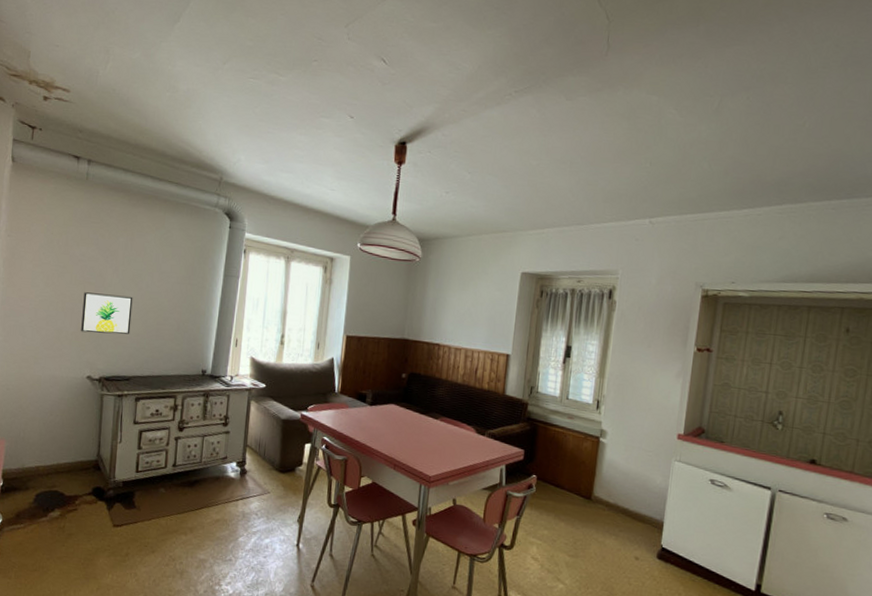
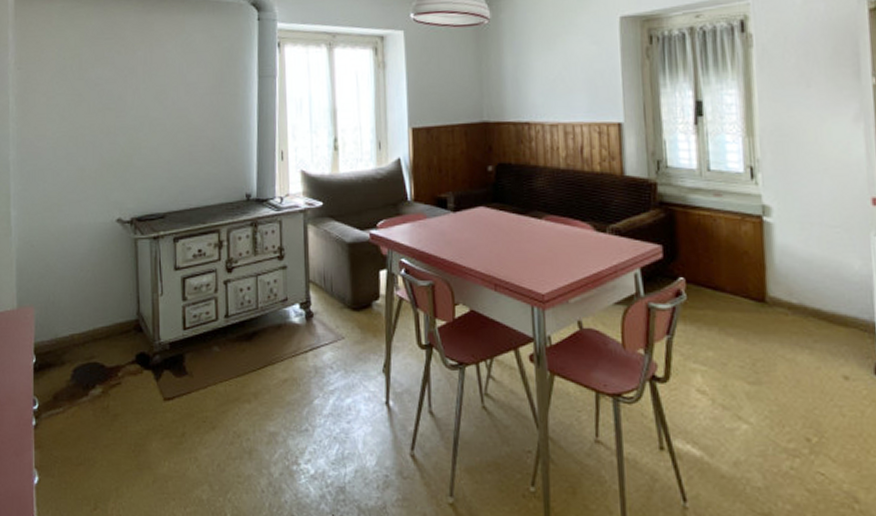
wall art: present [81,292,133,334] -> none [104,118,160,168]

